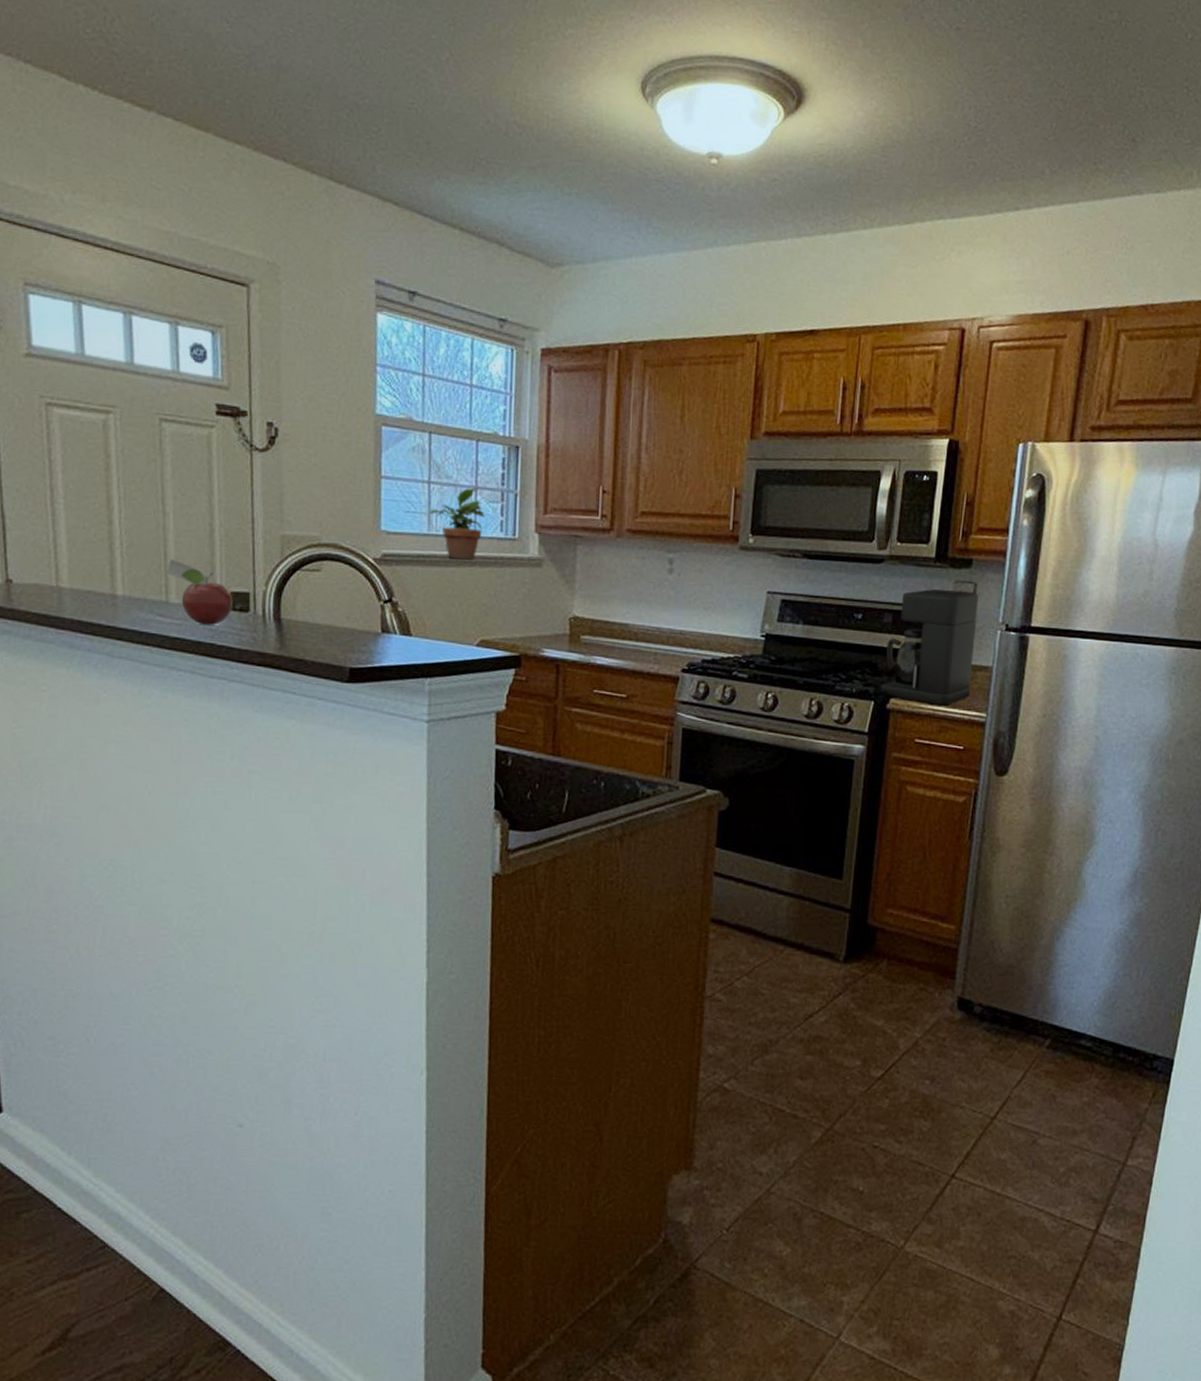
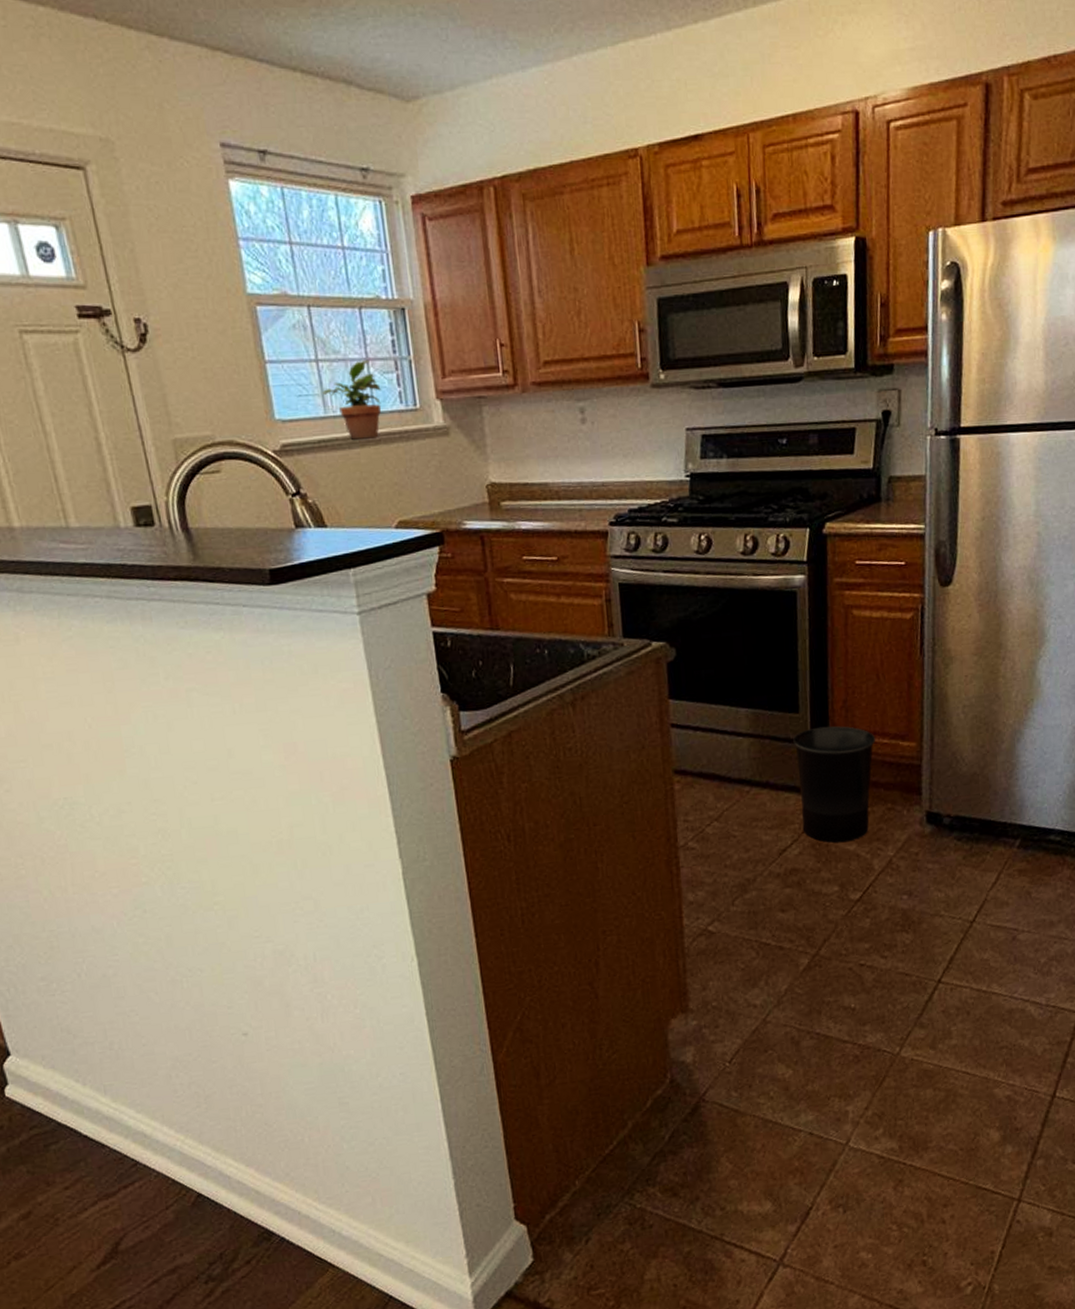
fruit: present [167,559,233,626] -> none [60,481,137,547]
waste bin: none [832,896,916,1016] -> present [793,726,876,843]
coffee maker: present [880,589,979,705] -> none [814,399,906,523]

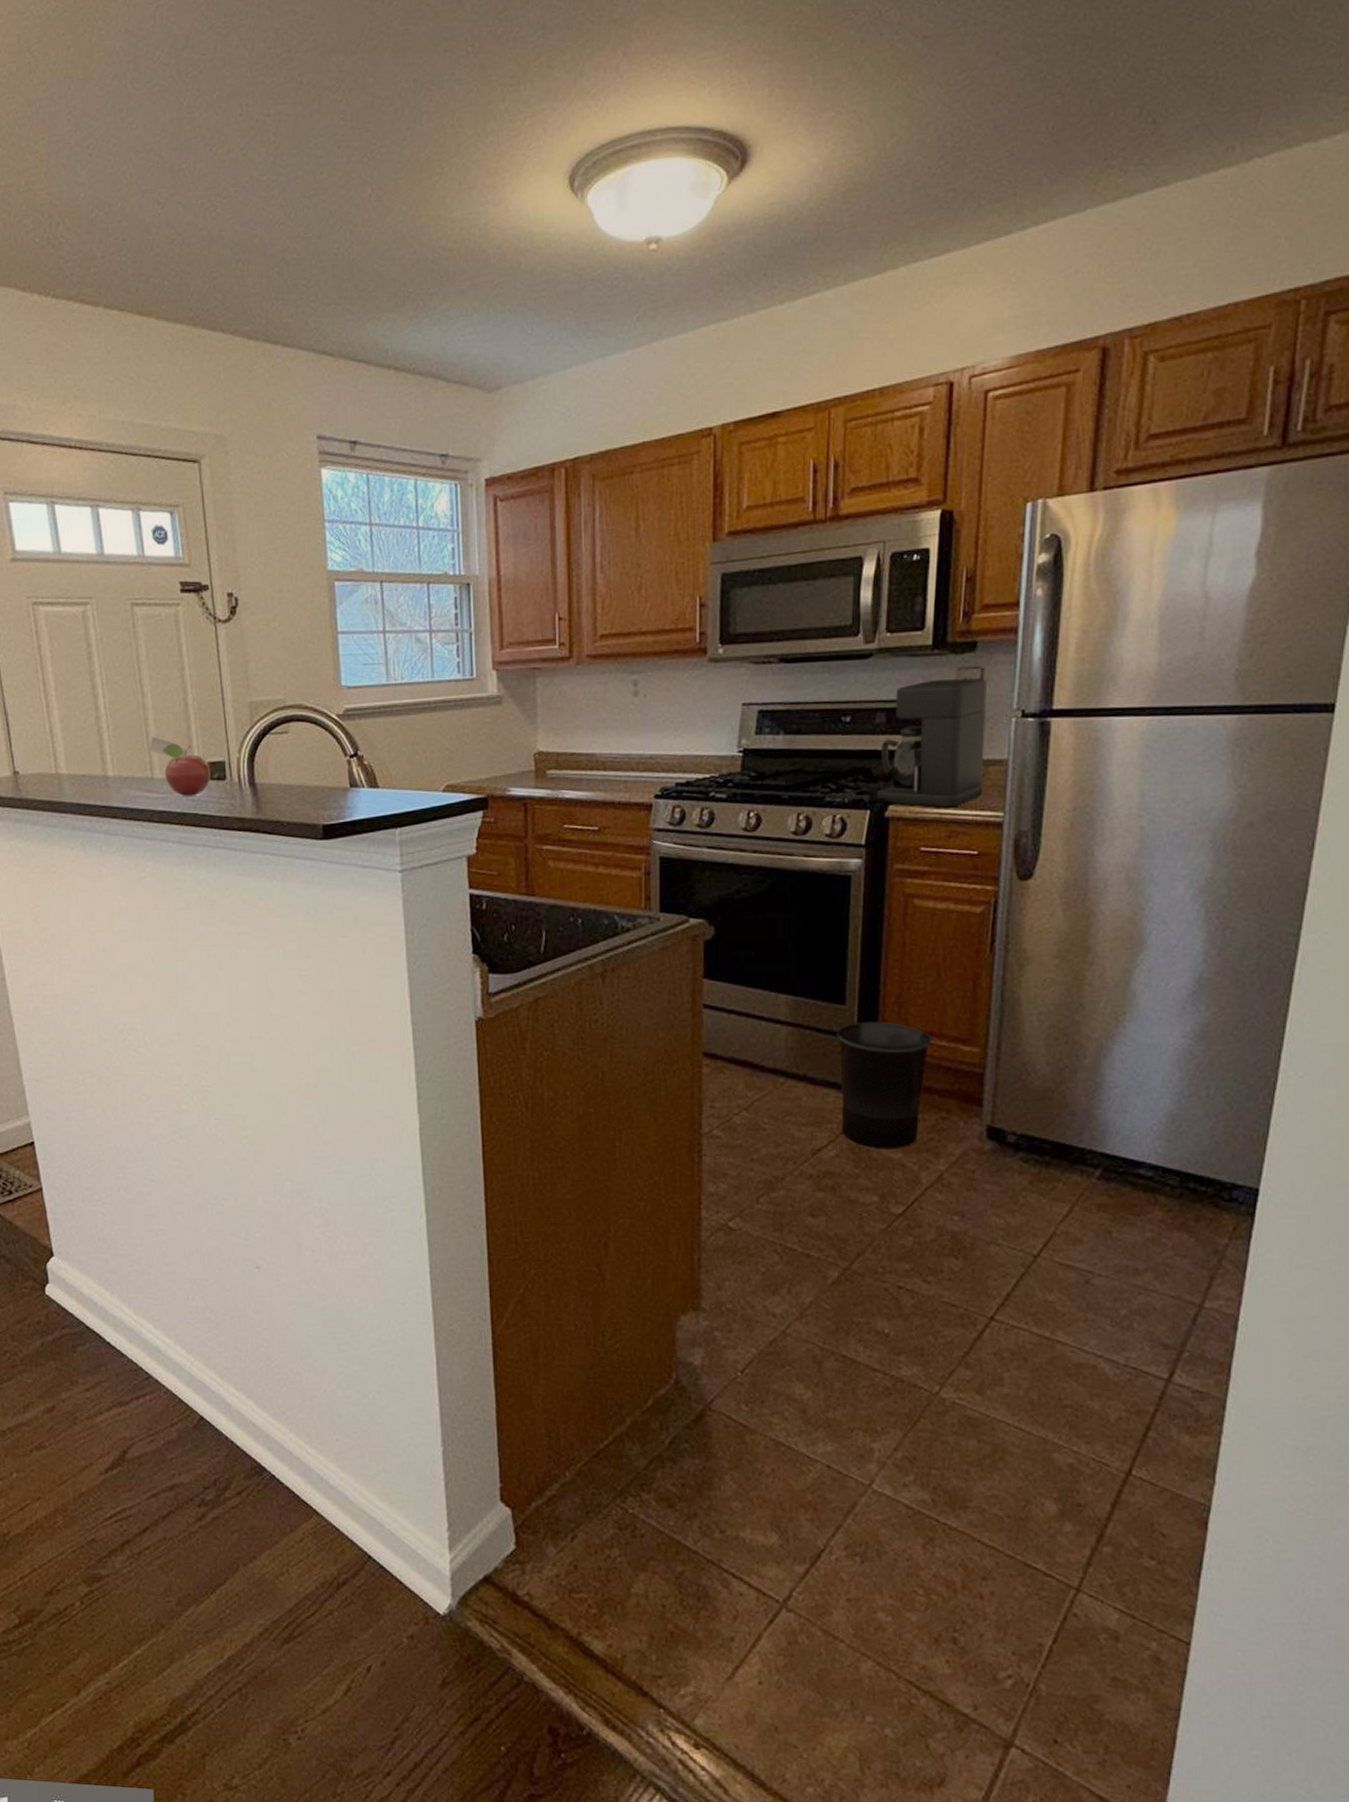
fruit: none [60,481,137,547] -> present [150,737,211,797]
potted plant: present [322,361,382,440] -> none [386,632,441,706]
coffee maker: none [814,399,906,523] -> present [876,678,988,808]

